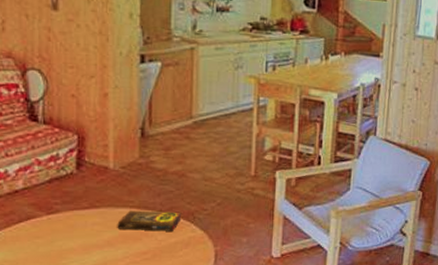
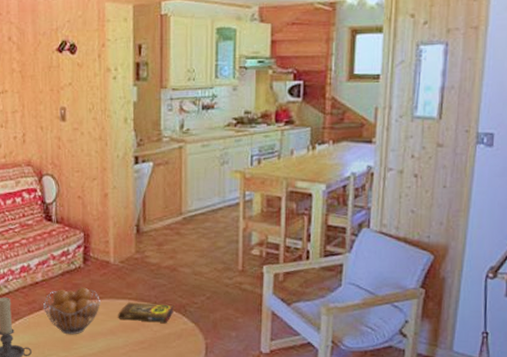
fruit basket: none [23,195,96,249] -> present [42,287,100,335]

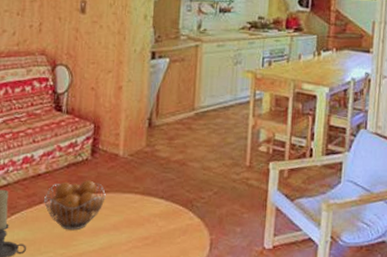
book: present [118,302,174,323] -> none [123,196,181,218]

